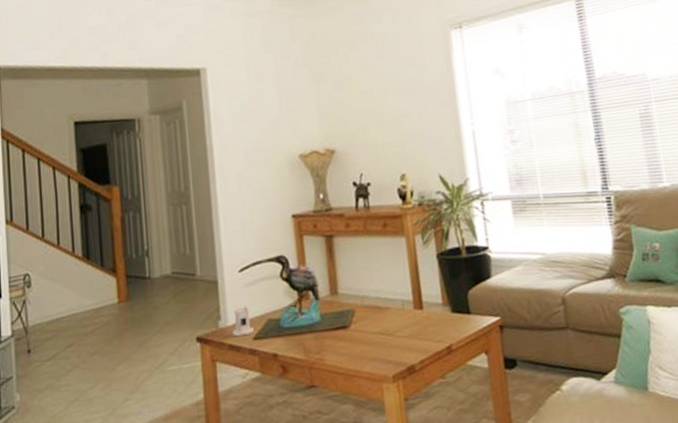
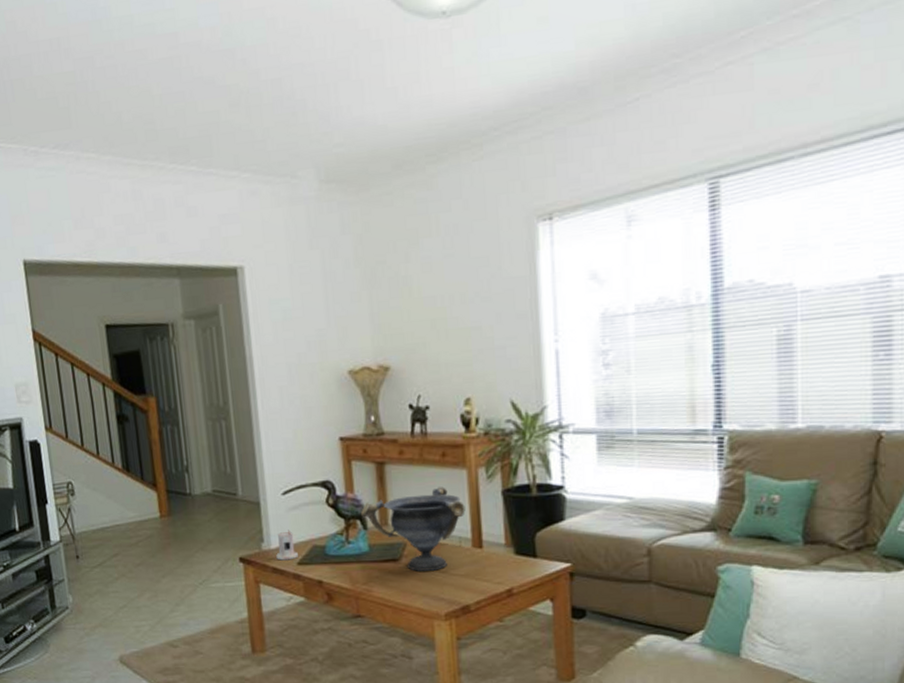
decorative bowl: none [313,254,406,337] -> present [361,487,465,571]

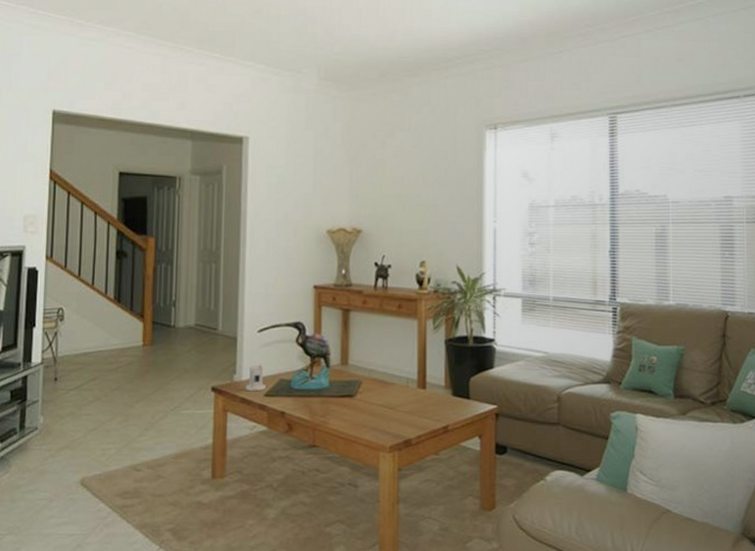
decorative bowl: present [361,487,465,571] -> none [326,334,414,407]

